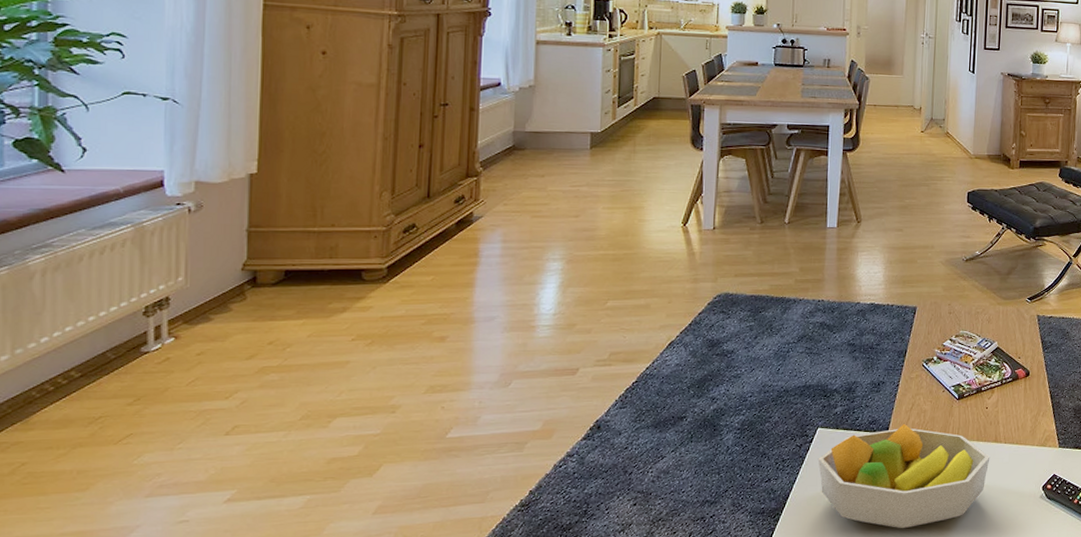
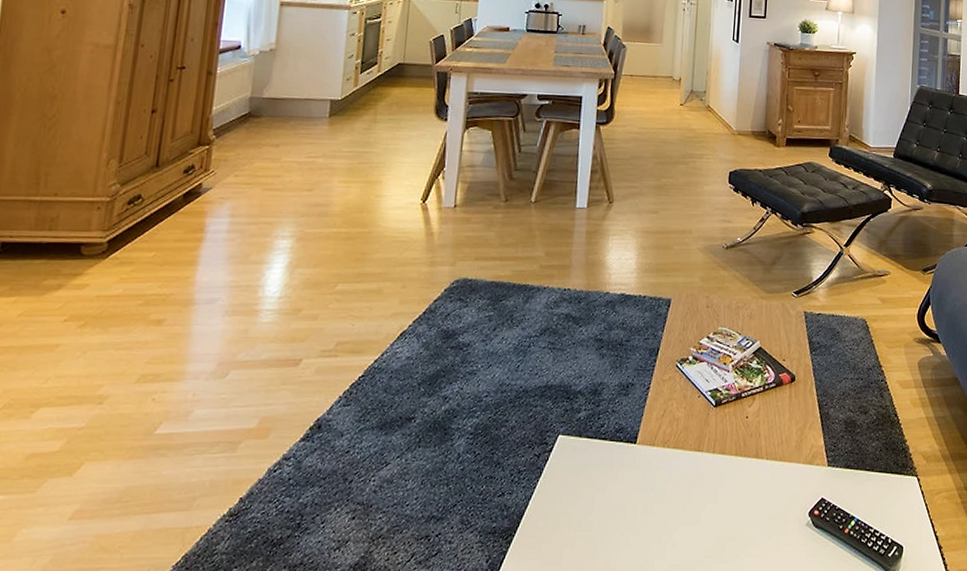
fruit bowl: present [818,423,990,529] -> none [557,432,750,558]

